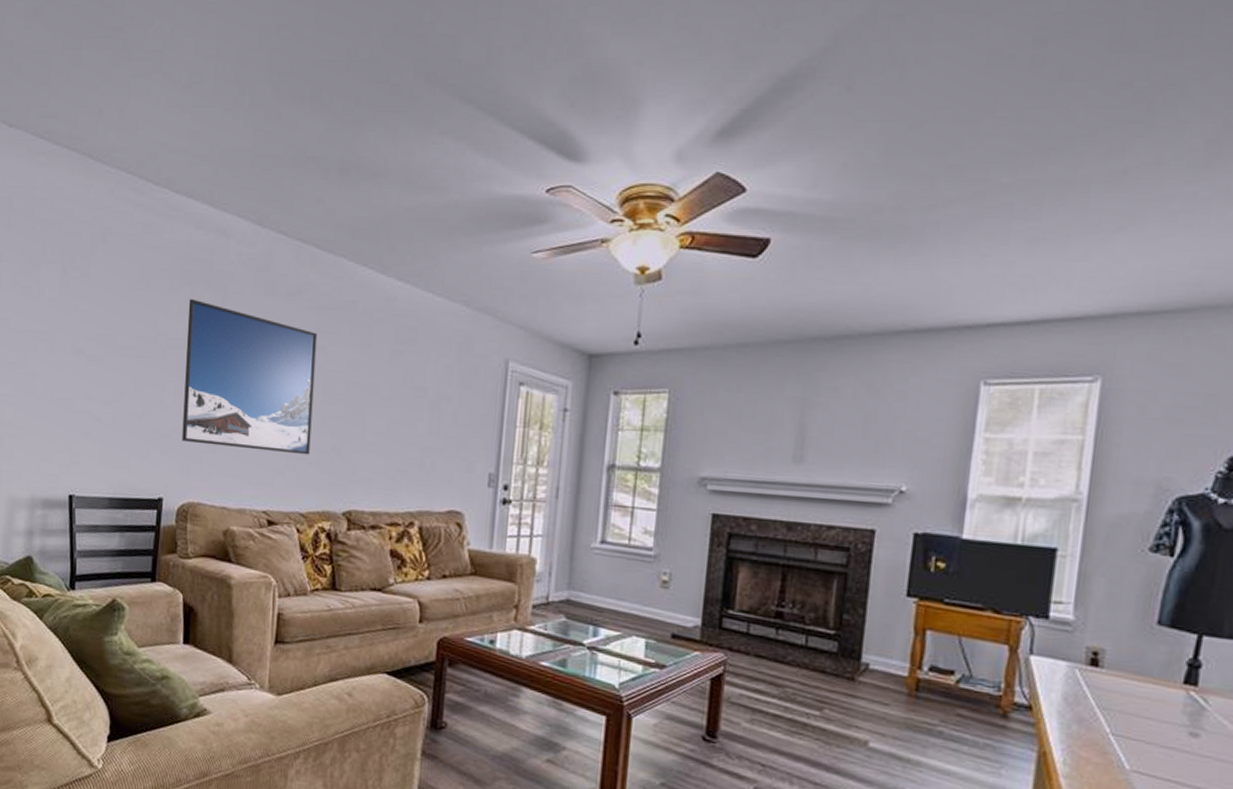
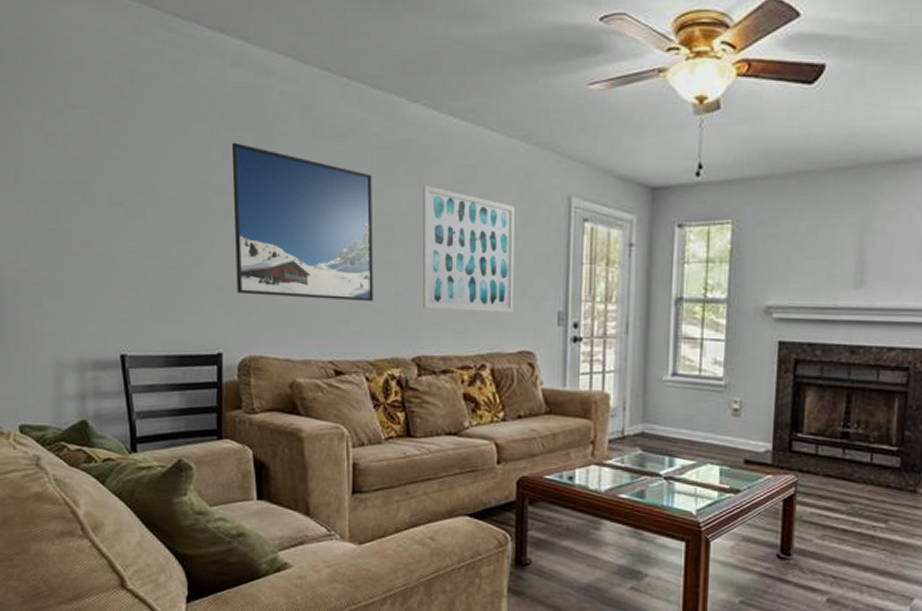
wall art: none [357,345,453,473] -> present [423,185,515,314]

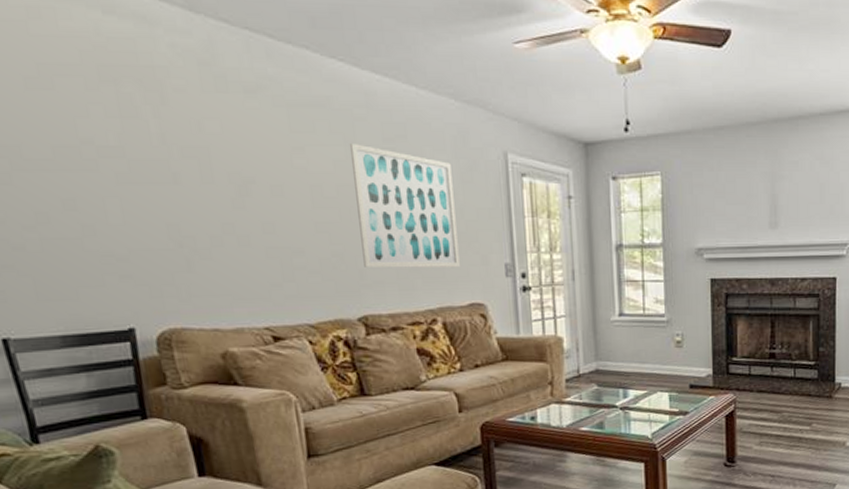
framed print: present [231,142,373,302] -> none [115,98,308,265]

